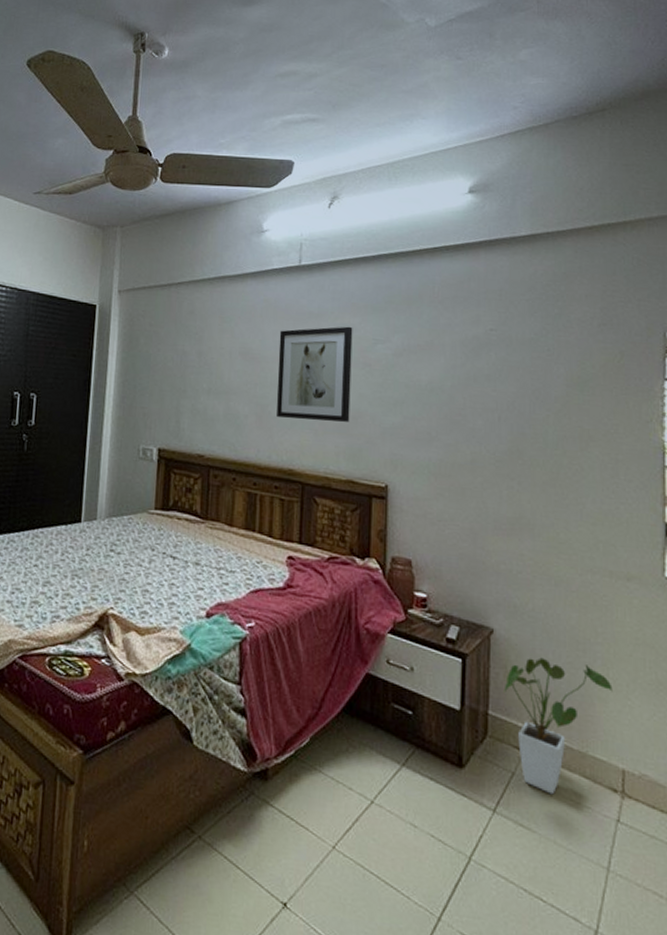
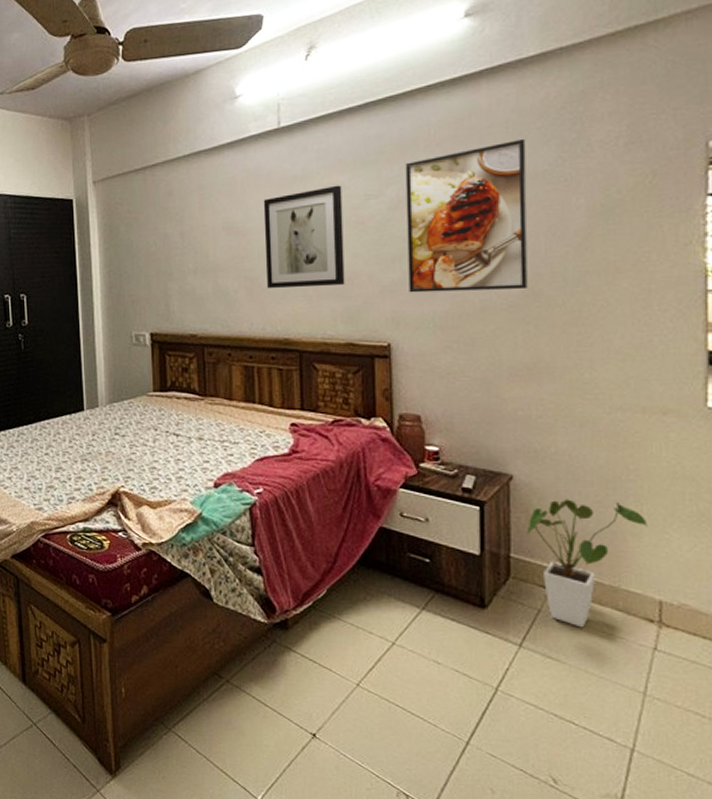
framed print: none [408,307,516,446] -> present [405,138,528,293]

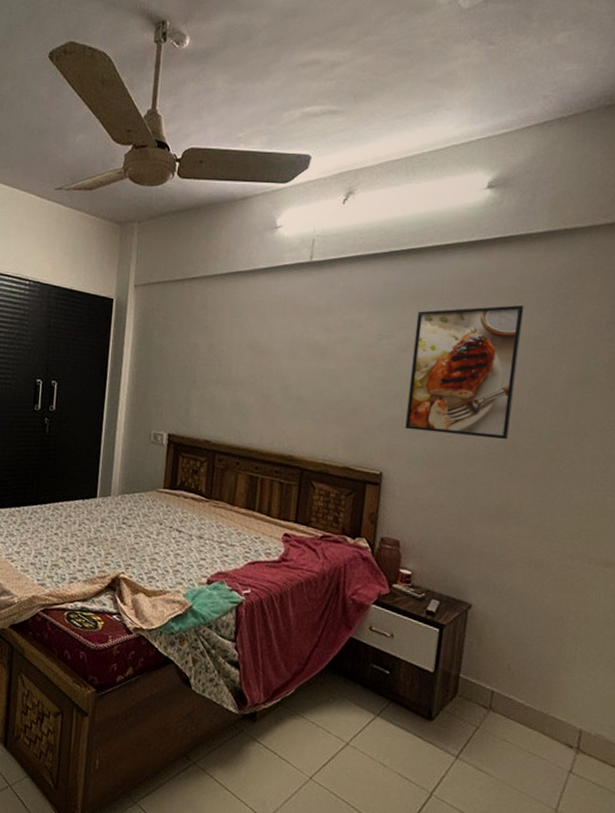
wall art: present [263,185,345,289] -> none [280,322,359,413]
house plant: present [526,499,647,628] -> none [476,631,580,747]

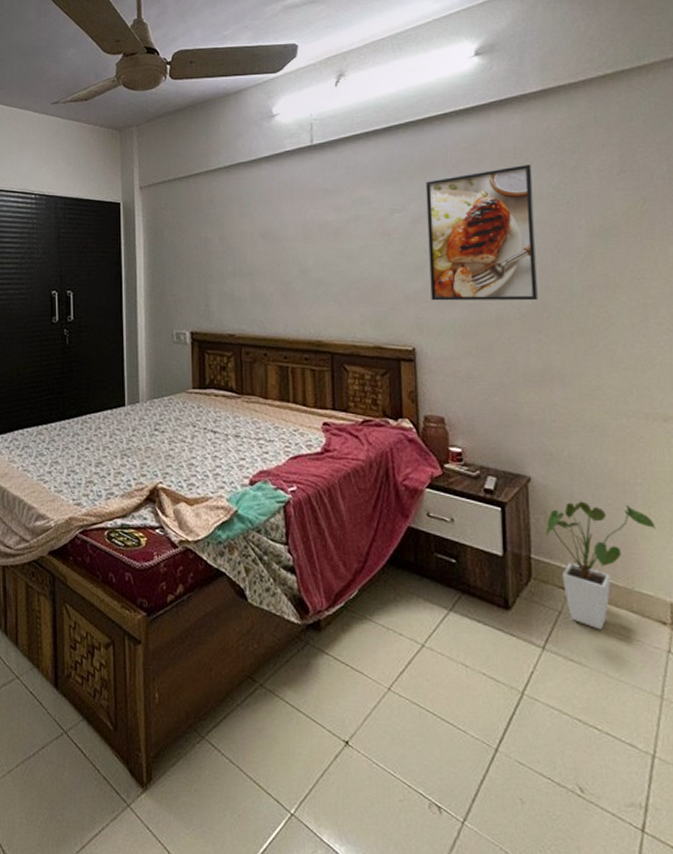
house plant: none [476,631,580,747] -> present [545,501,656,630]

